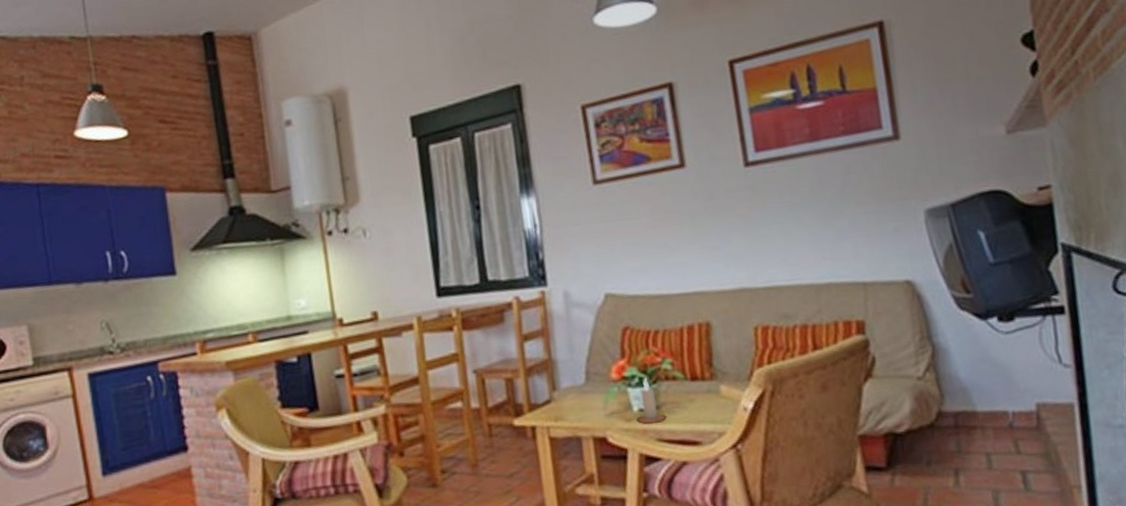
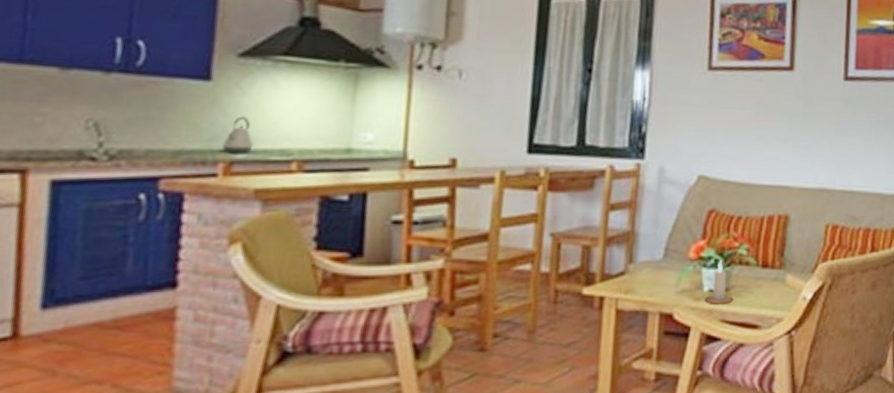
kettle: none [195,301,217,334] -> present [221,116,254,154]

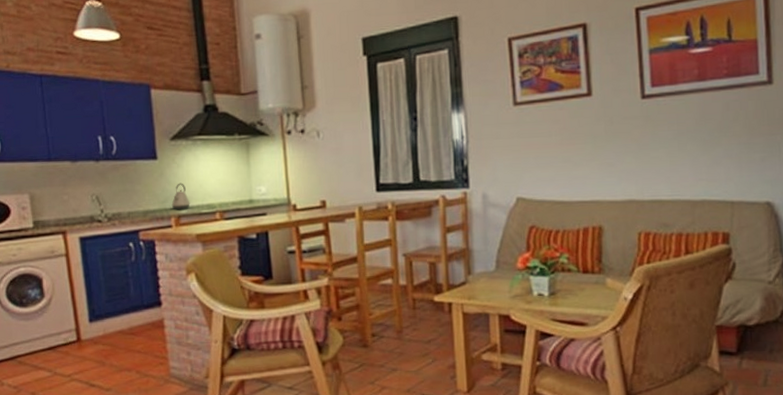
candle: present [705,260,734,306] -> none [535,268,561,307]

